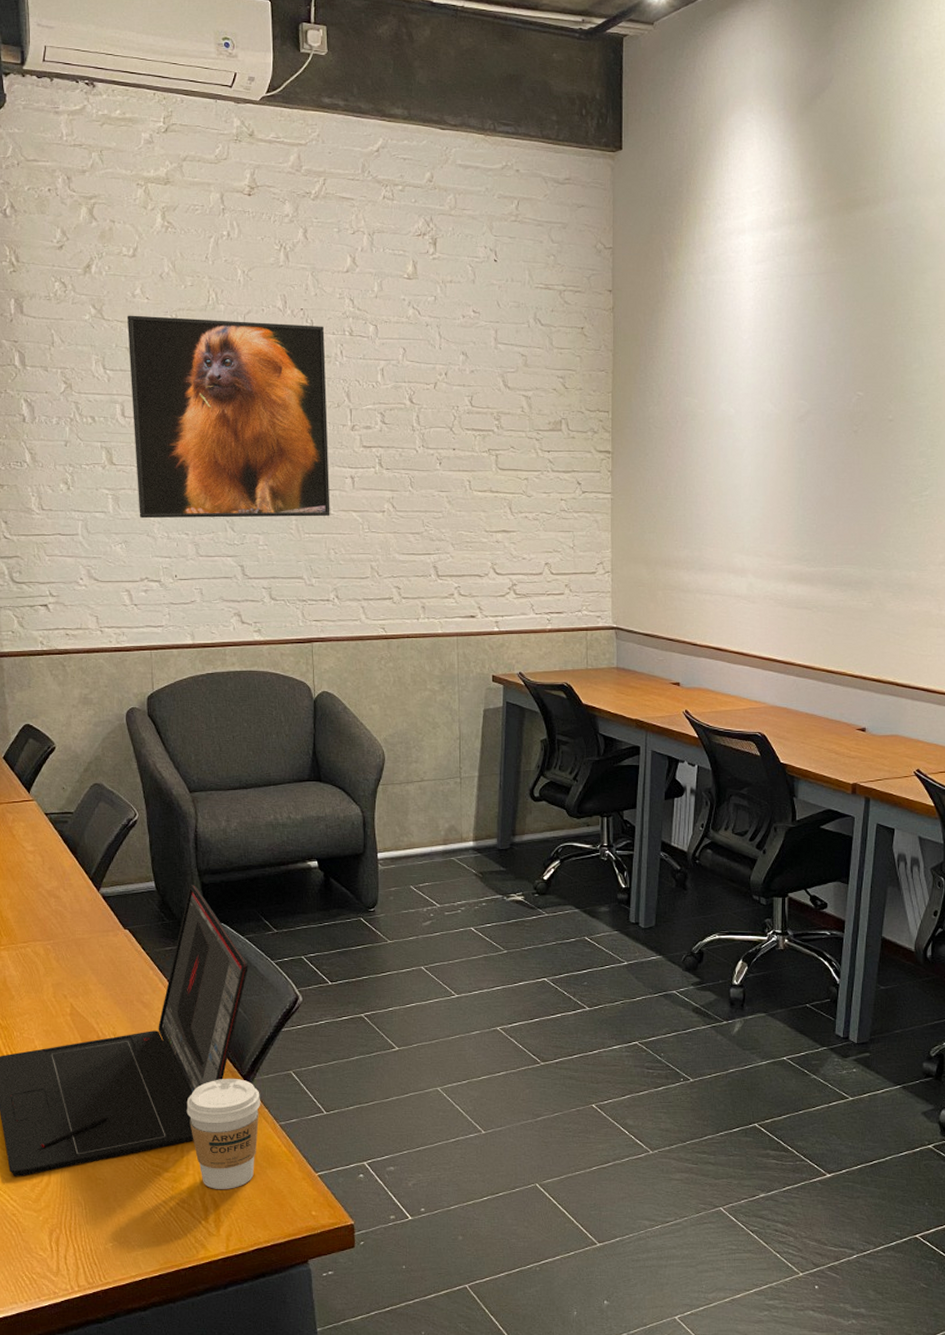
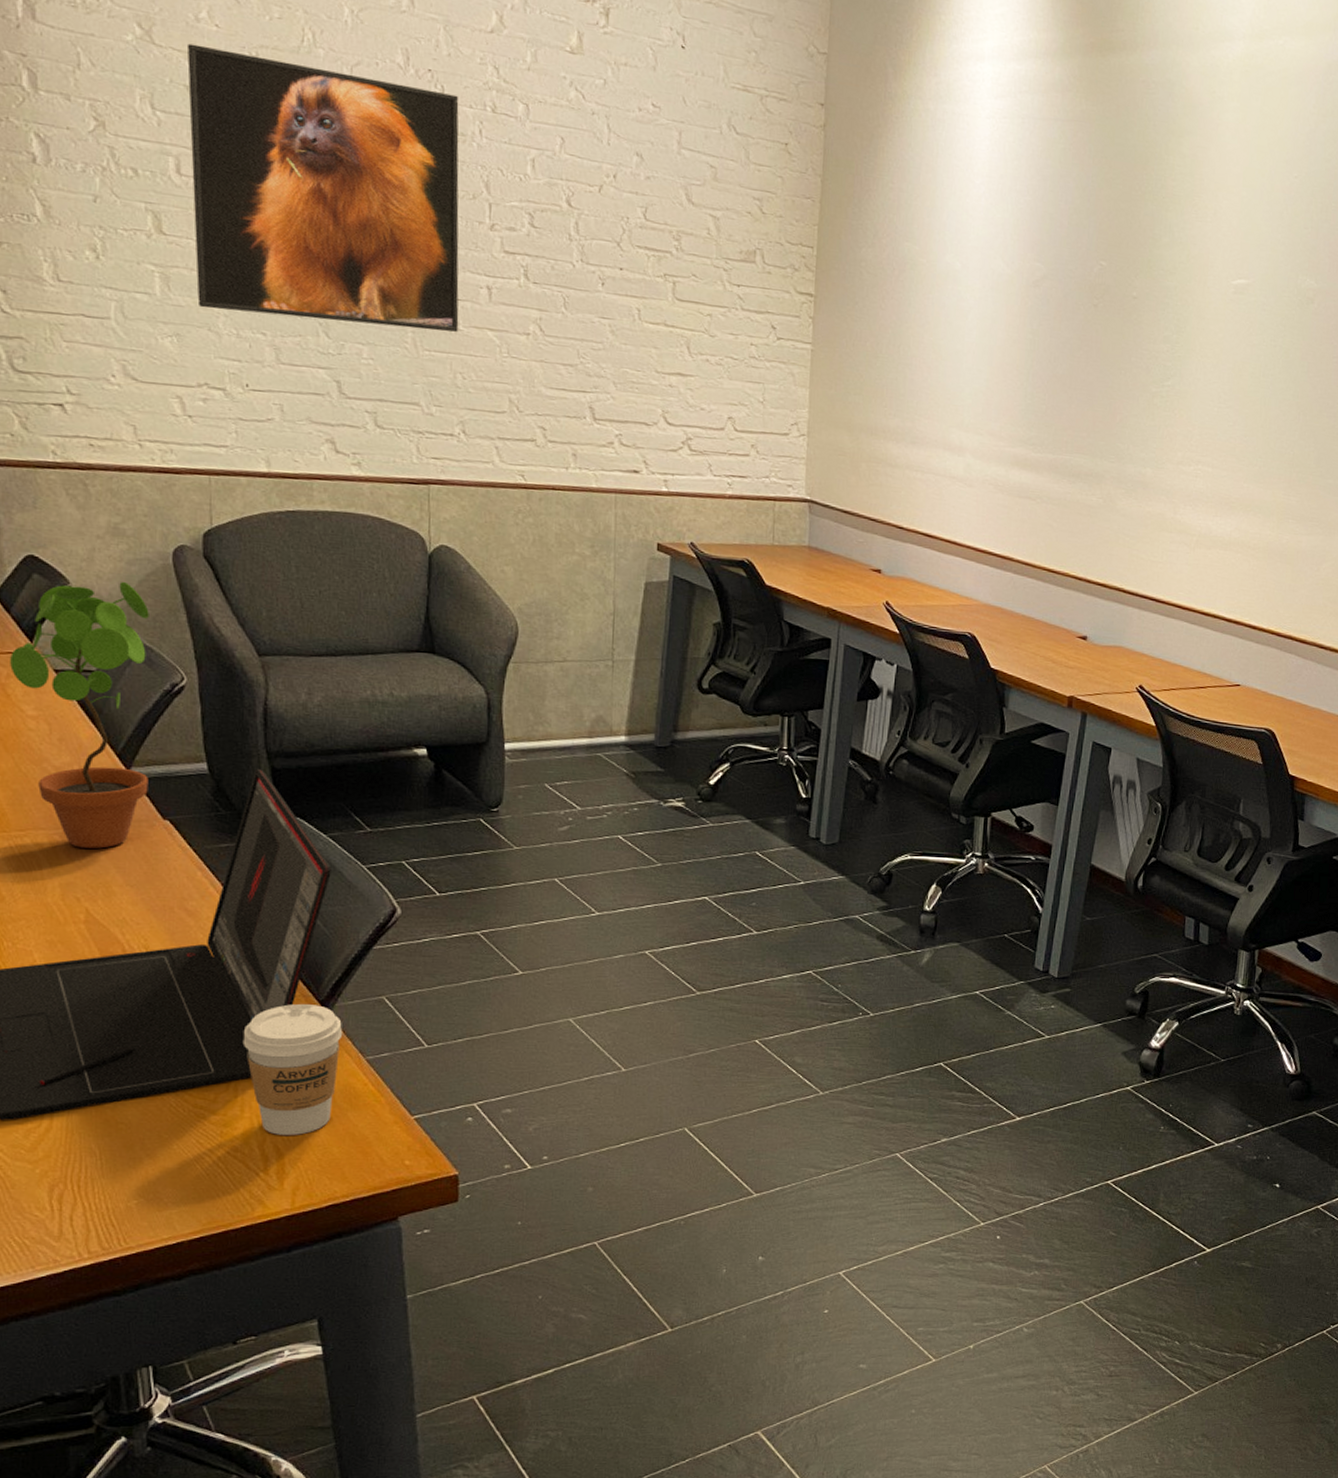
potted plant: none [15,739,113,955] -> present [10,581,149,849]

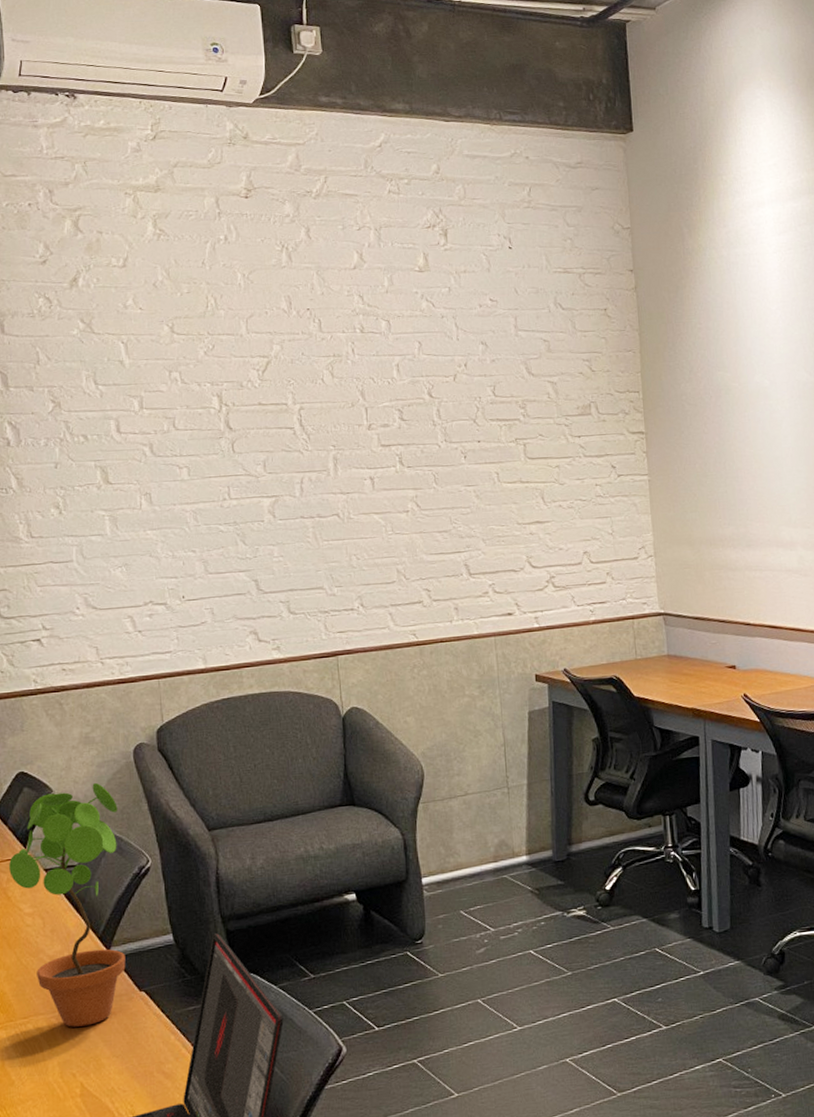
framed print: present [186,43,459,332] -> none [118,324,350,539]

